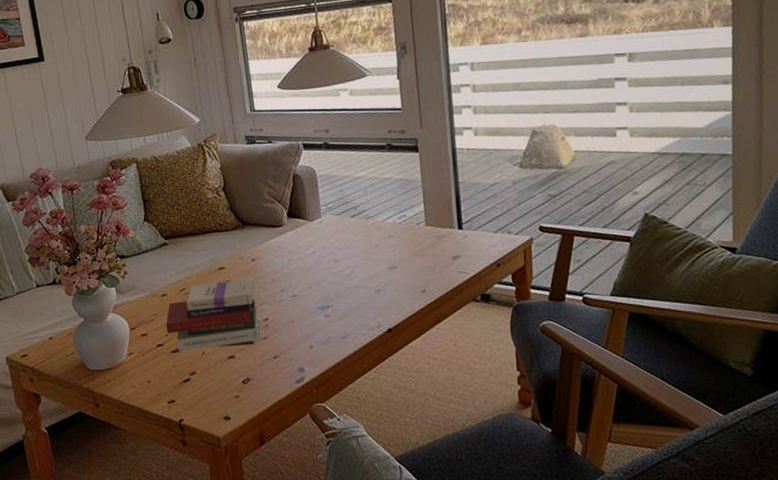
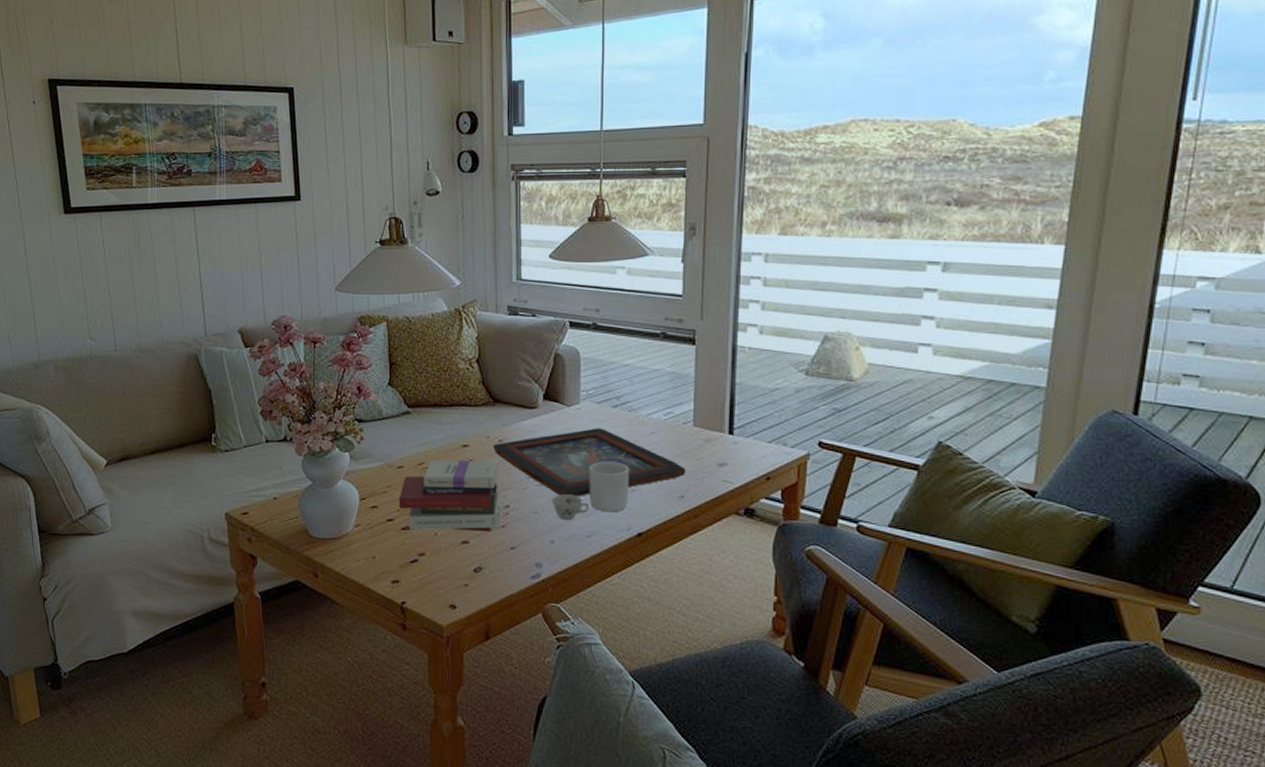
decorative tray: none [246,237,425,304] -> present [492,428,686,496]
teacup: none [306,301,341,326] -> present [551,494,589,521]
mug: none [336,266,376,314] -> present [589,461,629,512]

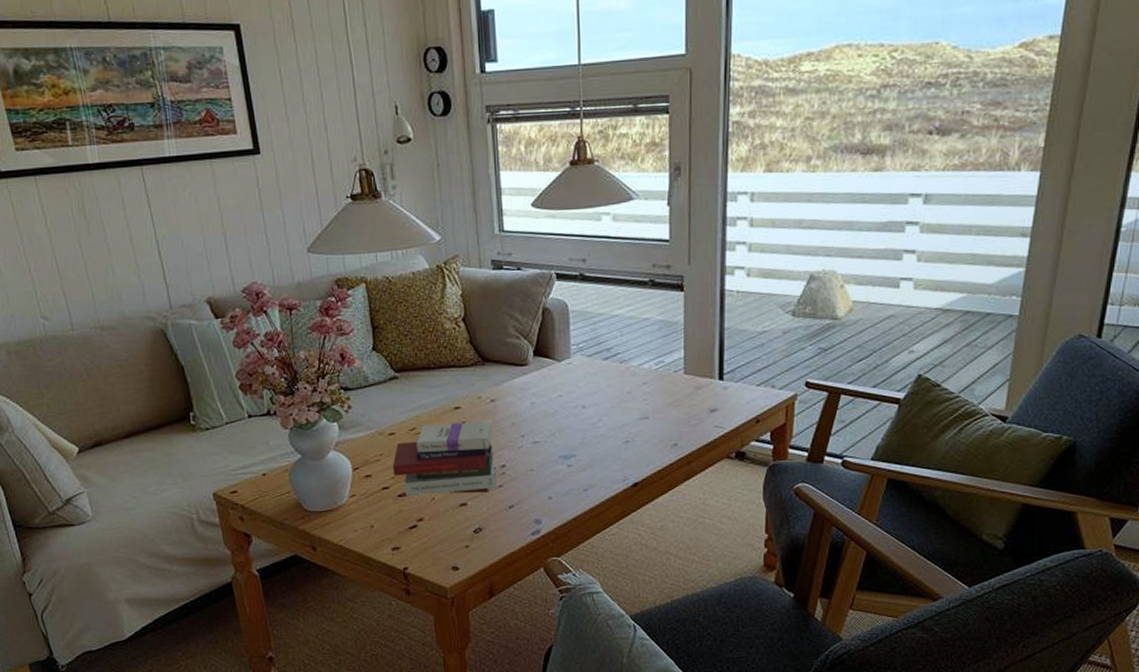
decorative tray: present [492,428,686,496] -> none [484,381,678,452]
teacup: present [551,494,589,521] -> none [547,450,584,476]
mug: present [589,461,629,512] -> none [583,414,624,465]

